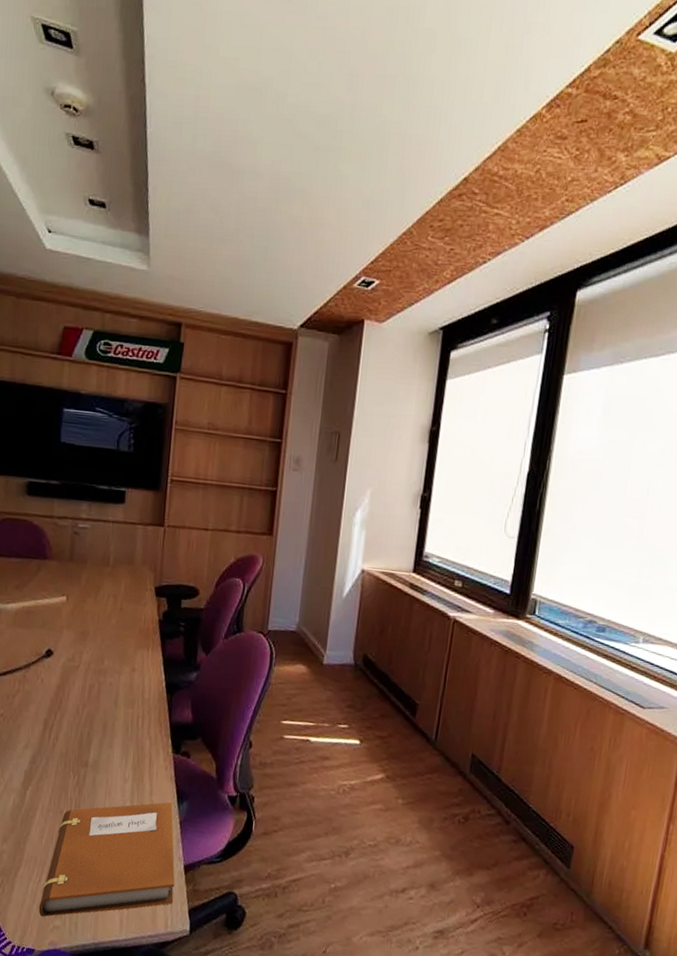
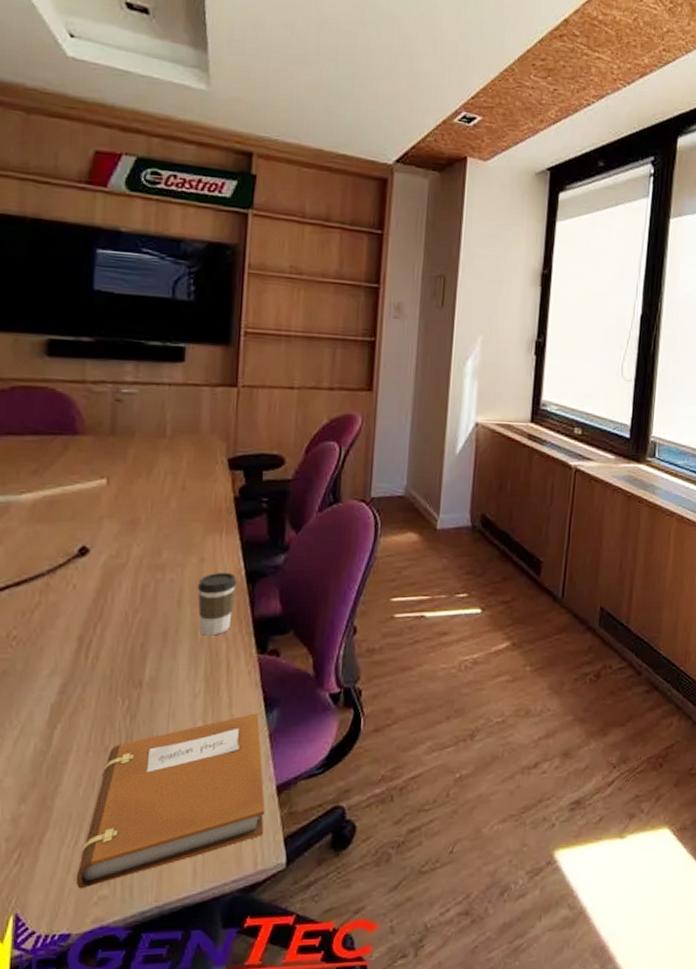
coffee cup: none [129,681,159,734] -> present [197,572,237,636]

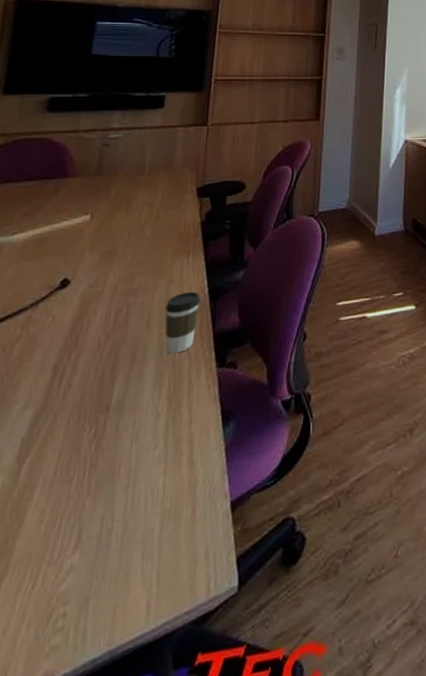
notebook: present [75,713,265,889] -> none [28,427,220,640]

